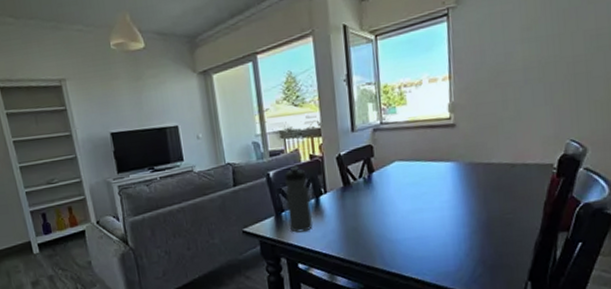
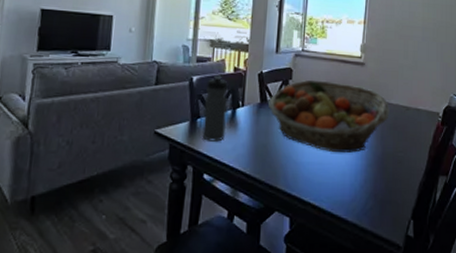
fruit basket: none [352,150,492,225] -> present [268,79,390,153]

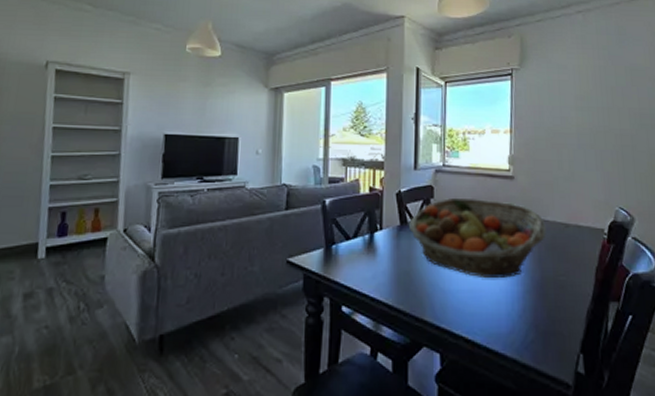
water bottle: present [202,75,228,142] -> none [338,197,364,270]

